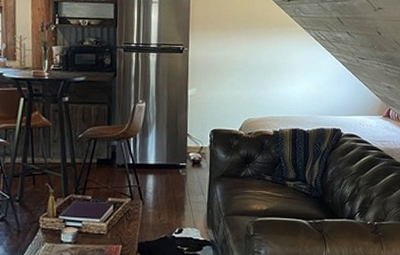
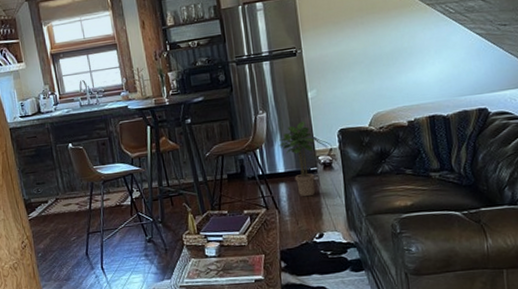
potted plant: none [153,117,188,191] -> present [279,121,316,197]

